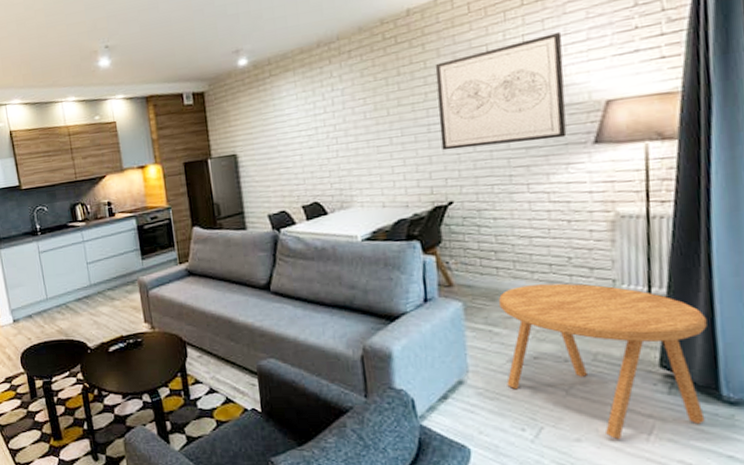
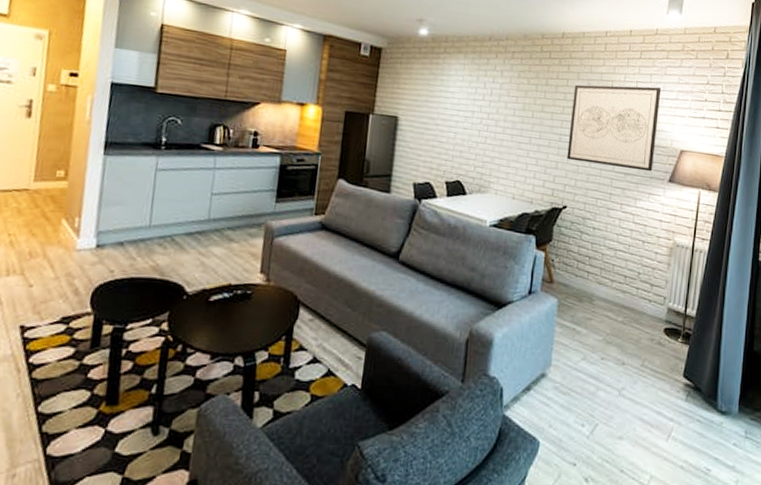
side table: present [499,283,708,439] -> none [578,291,717,439]

